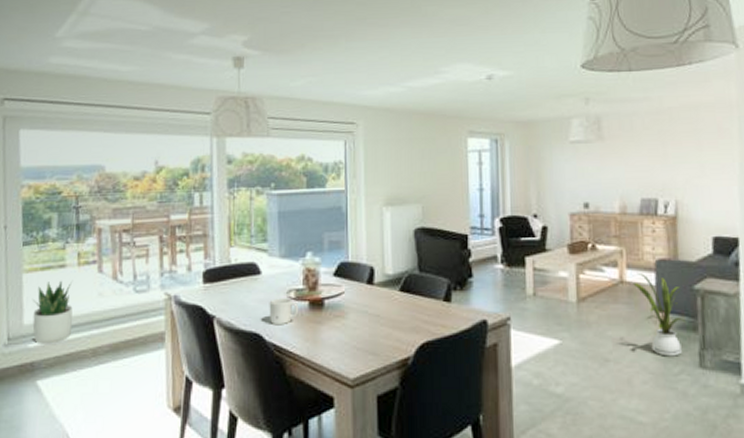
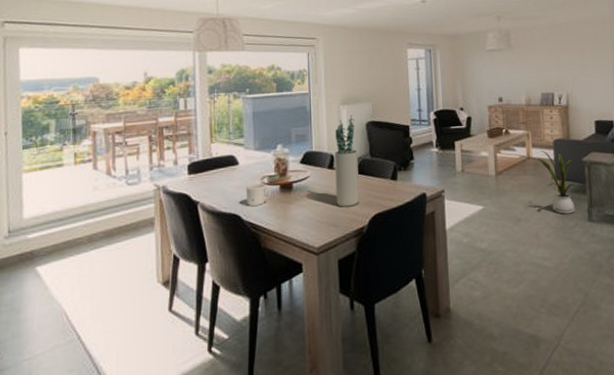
planter: present [32,281,73,344] -> none [32,179,70,235]
vase: none [375,218,404,332] -> present [335,115,359,207]

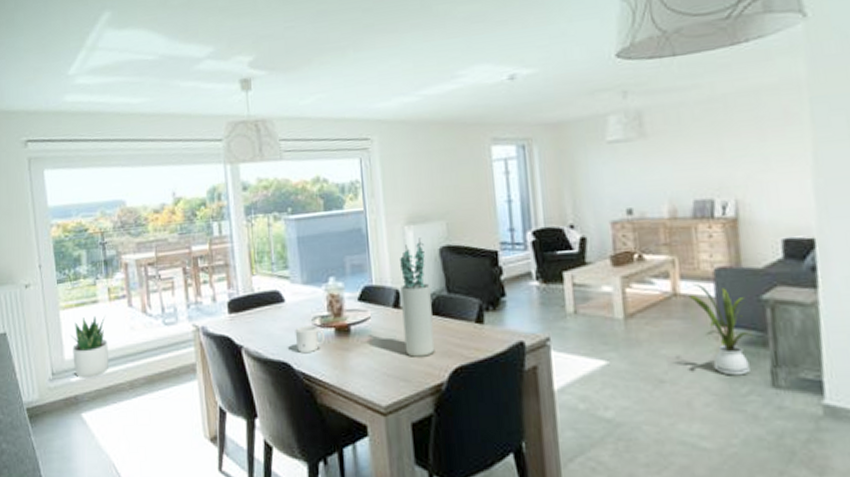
planter: none [32,179,70,235] -> present [71,317,108,378]

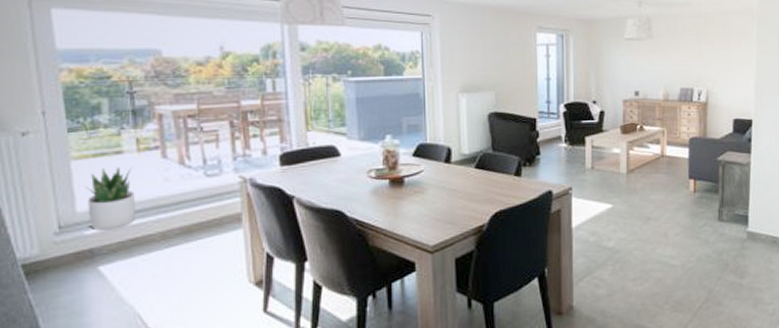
mug: present [295,325,326,354] -> none [349,177,380,203]
vase: present [400,237,435,357] -> none [452,104,479,204]
house plant: present [688,283,753,376] -> none [671,148,710,214]

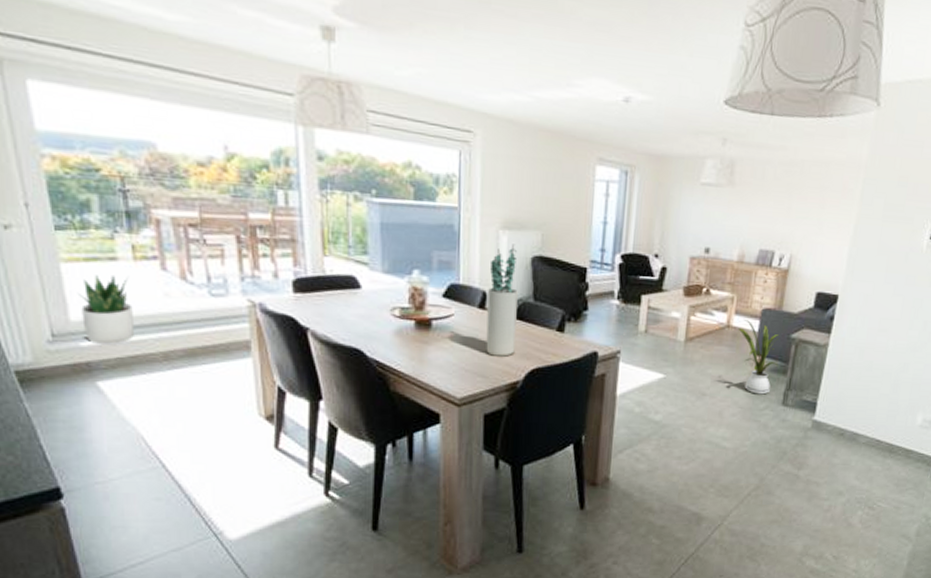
vase: none [452,104,479,204] -> present [486,244,518,357]
house plant: none [671,148,710,214] -> present [738,318,780,395]

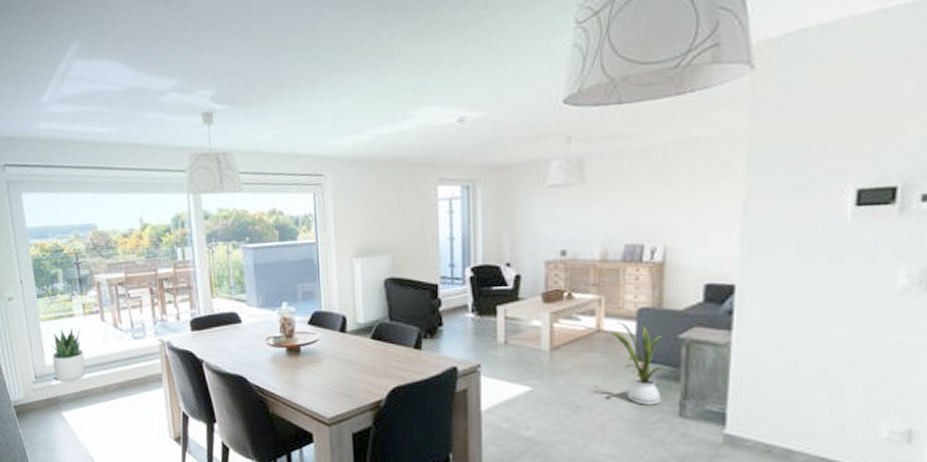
vase: present [486,244,518,357] -> none [347,269,376,376]

